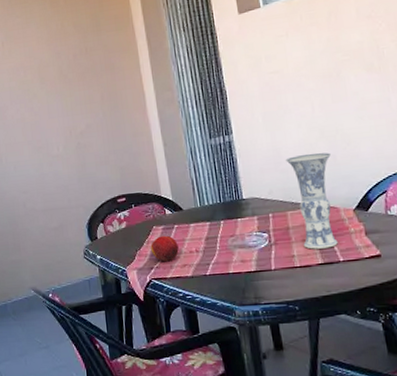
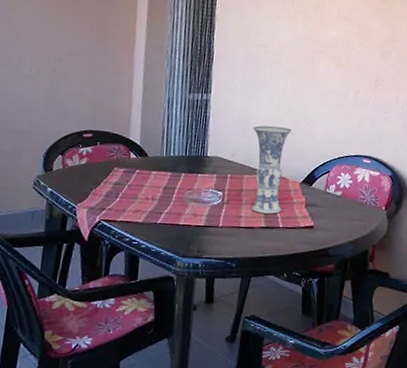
fruit: present [150,235,179,261] -> none [106,178,136,204]

